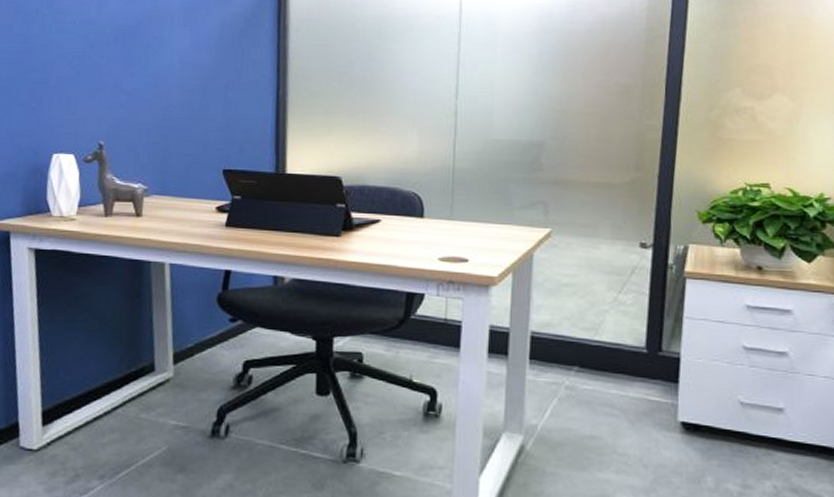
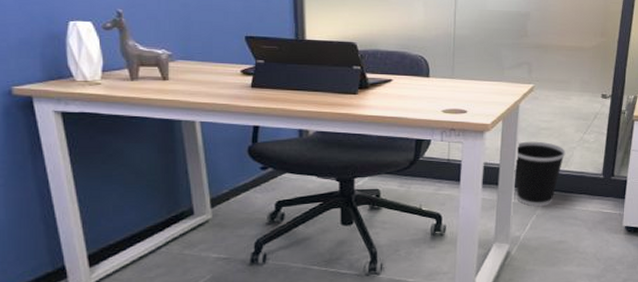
wastebasket: none [528,300,595,387] -> present [514,141,566,207]

